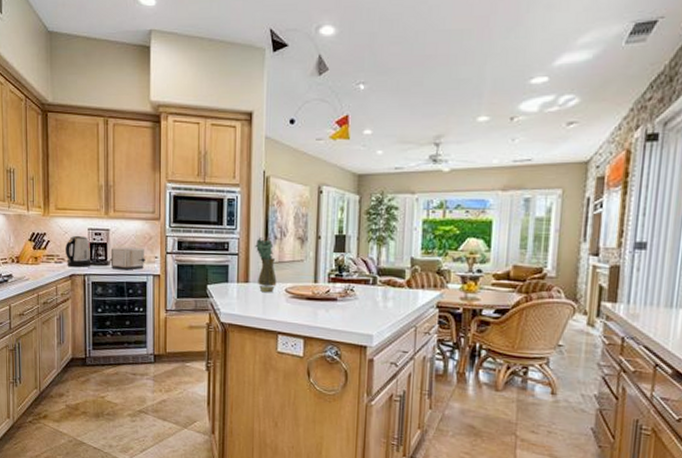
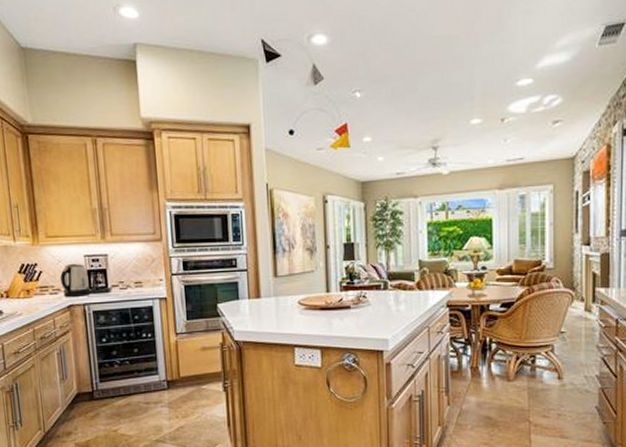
toaster: present [111,247,145,270] -> none [112,271,150,296]
vase: present [255,236,277,293] -> none [264,250,289,307]

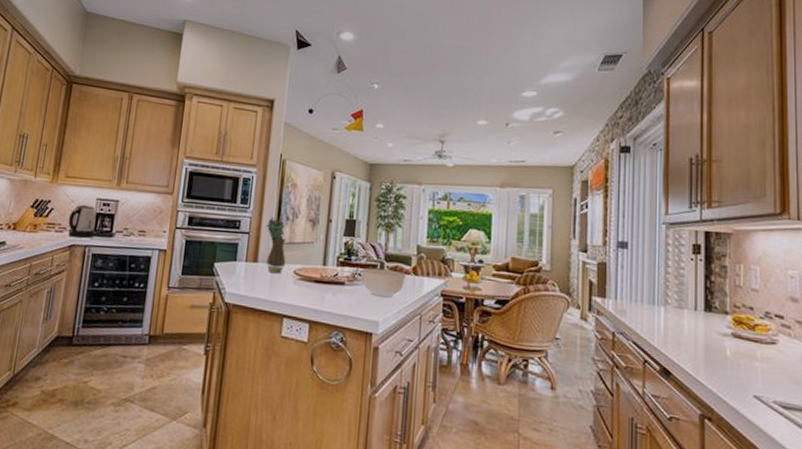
vase: none [264,250,289,307] -> present [266,216,287,274]
bowl: none [365,288,411,316] -> present [361,267,407,298]

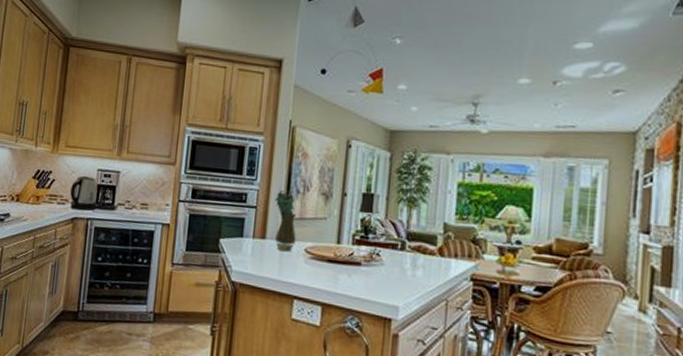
bowl: present [361,267,407,298] -> none [379,247,431,281]

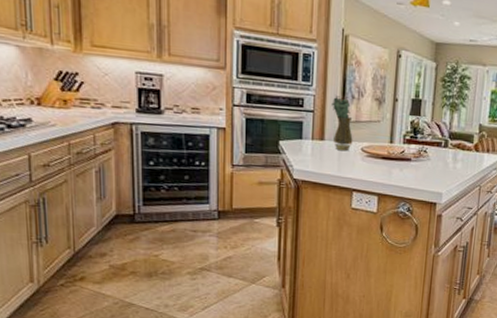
kettle: present [70,175,98,211] -> none [106,78,139,115]

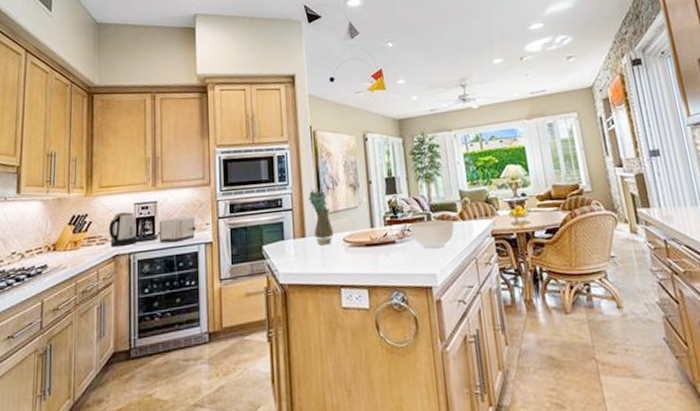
kettle: none [106,78,139,115] -> present [109,211,136,247]
toaster: none [166,95,208,121] -> present [160,216,196,243]
bowl: none [426,145,469,172] -> present [409,219,455,249]

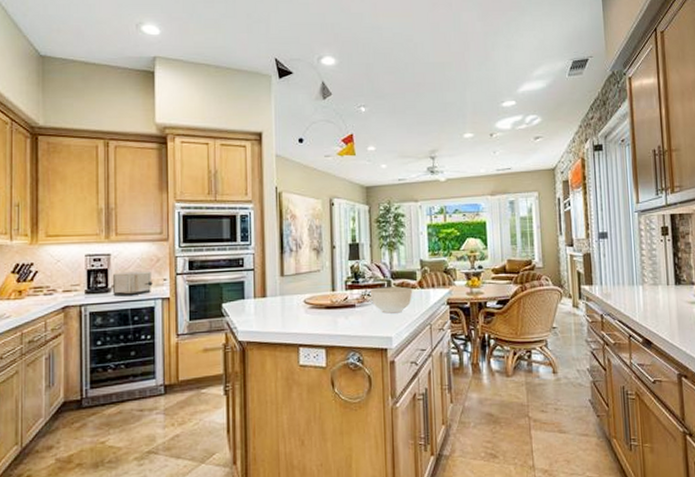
kettle: present [109,211,136,247] -> none [58,262,88,298]
vase: present [308,188,334,246] -> none [271,250,295,306]

